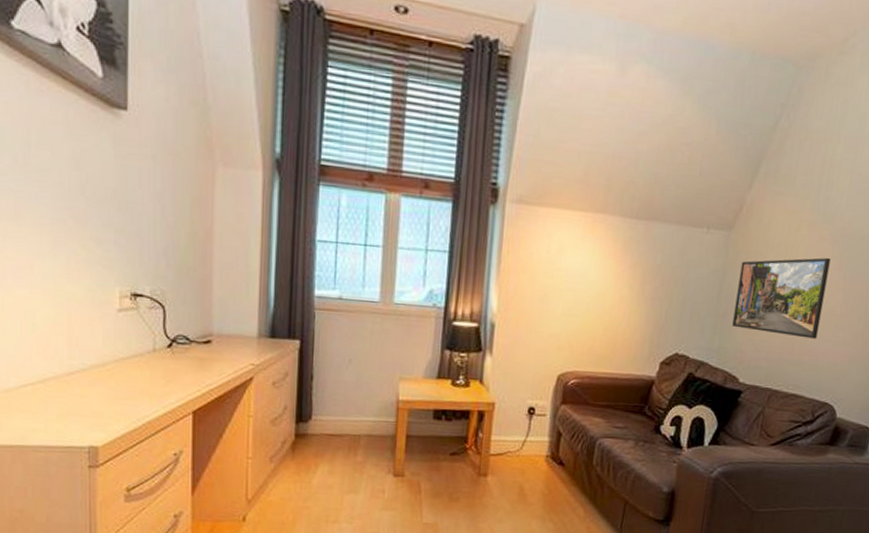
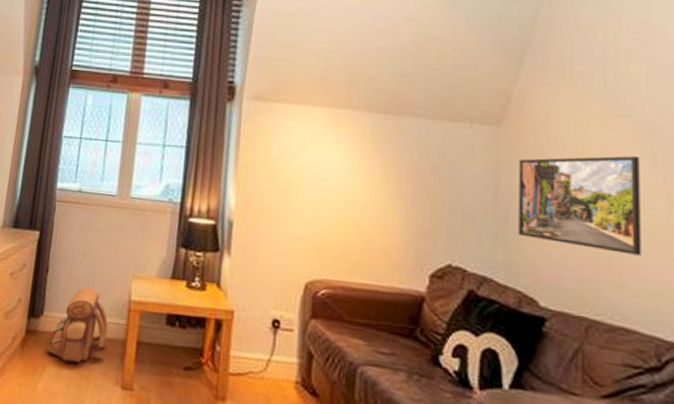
backpack: none [319,390,377,459] -> present [47,287,108,362]

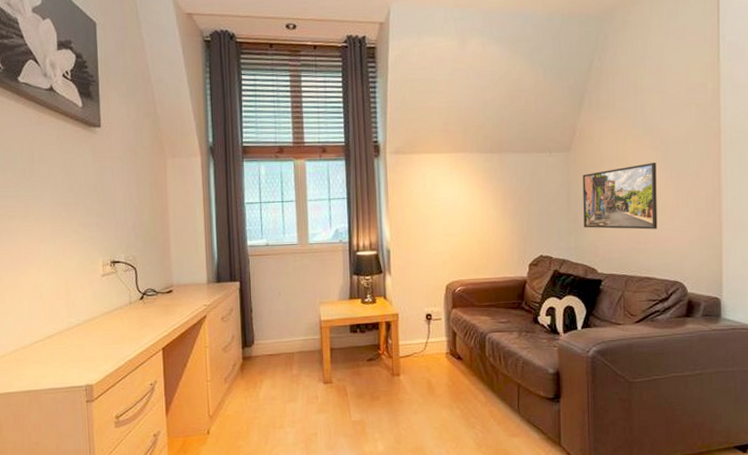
backpack: present [47,287,108,362] -> none [262,316,306,374]

